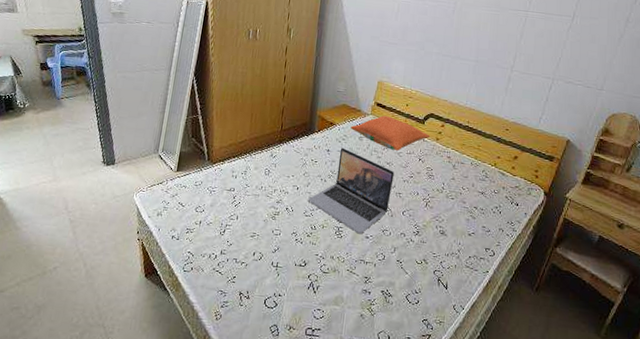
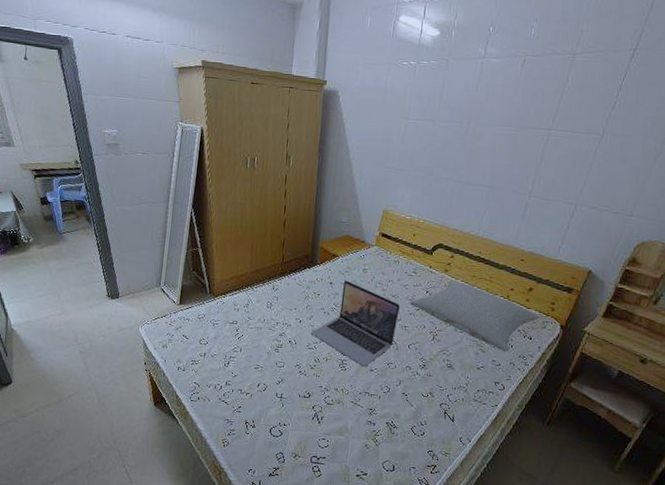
pillow: present [350,115,429,151] -> none [354,246,438,283]
pillow: none [404,148,525,218] -> present [410,280,540,352]

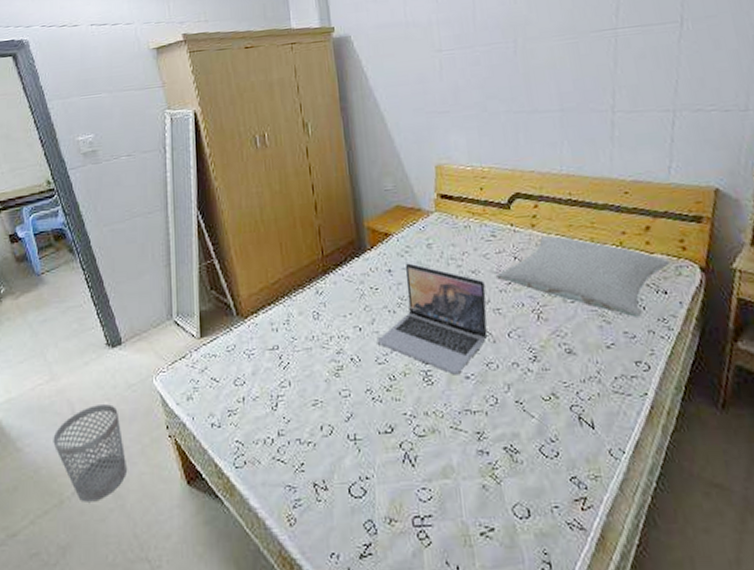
wastebasket: none [58,338,112,405] -> present [53,404,126,502]

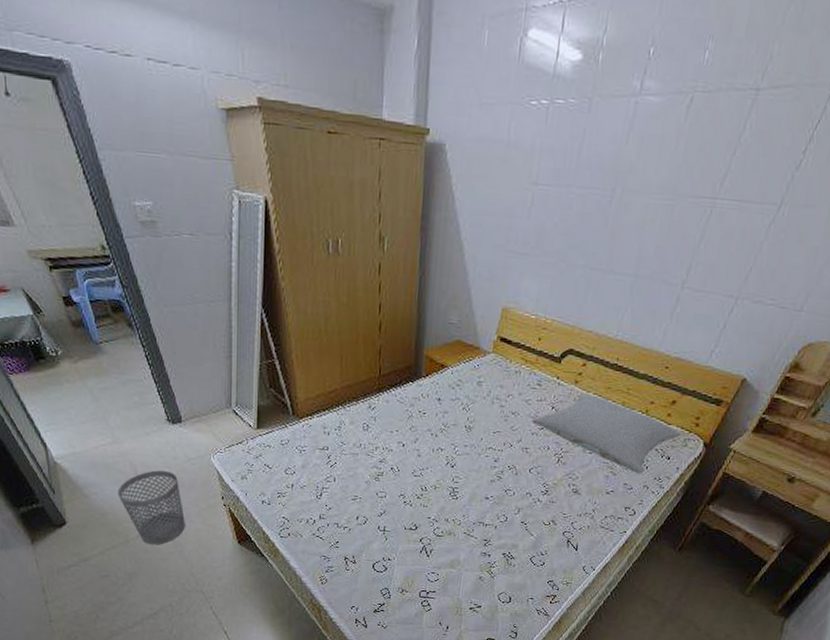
laptop: present [377,263,488,375] -> none [416,395,521,495]

